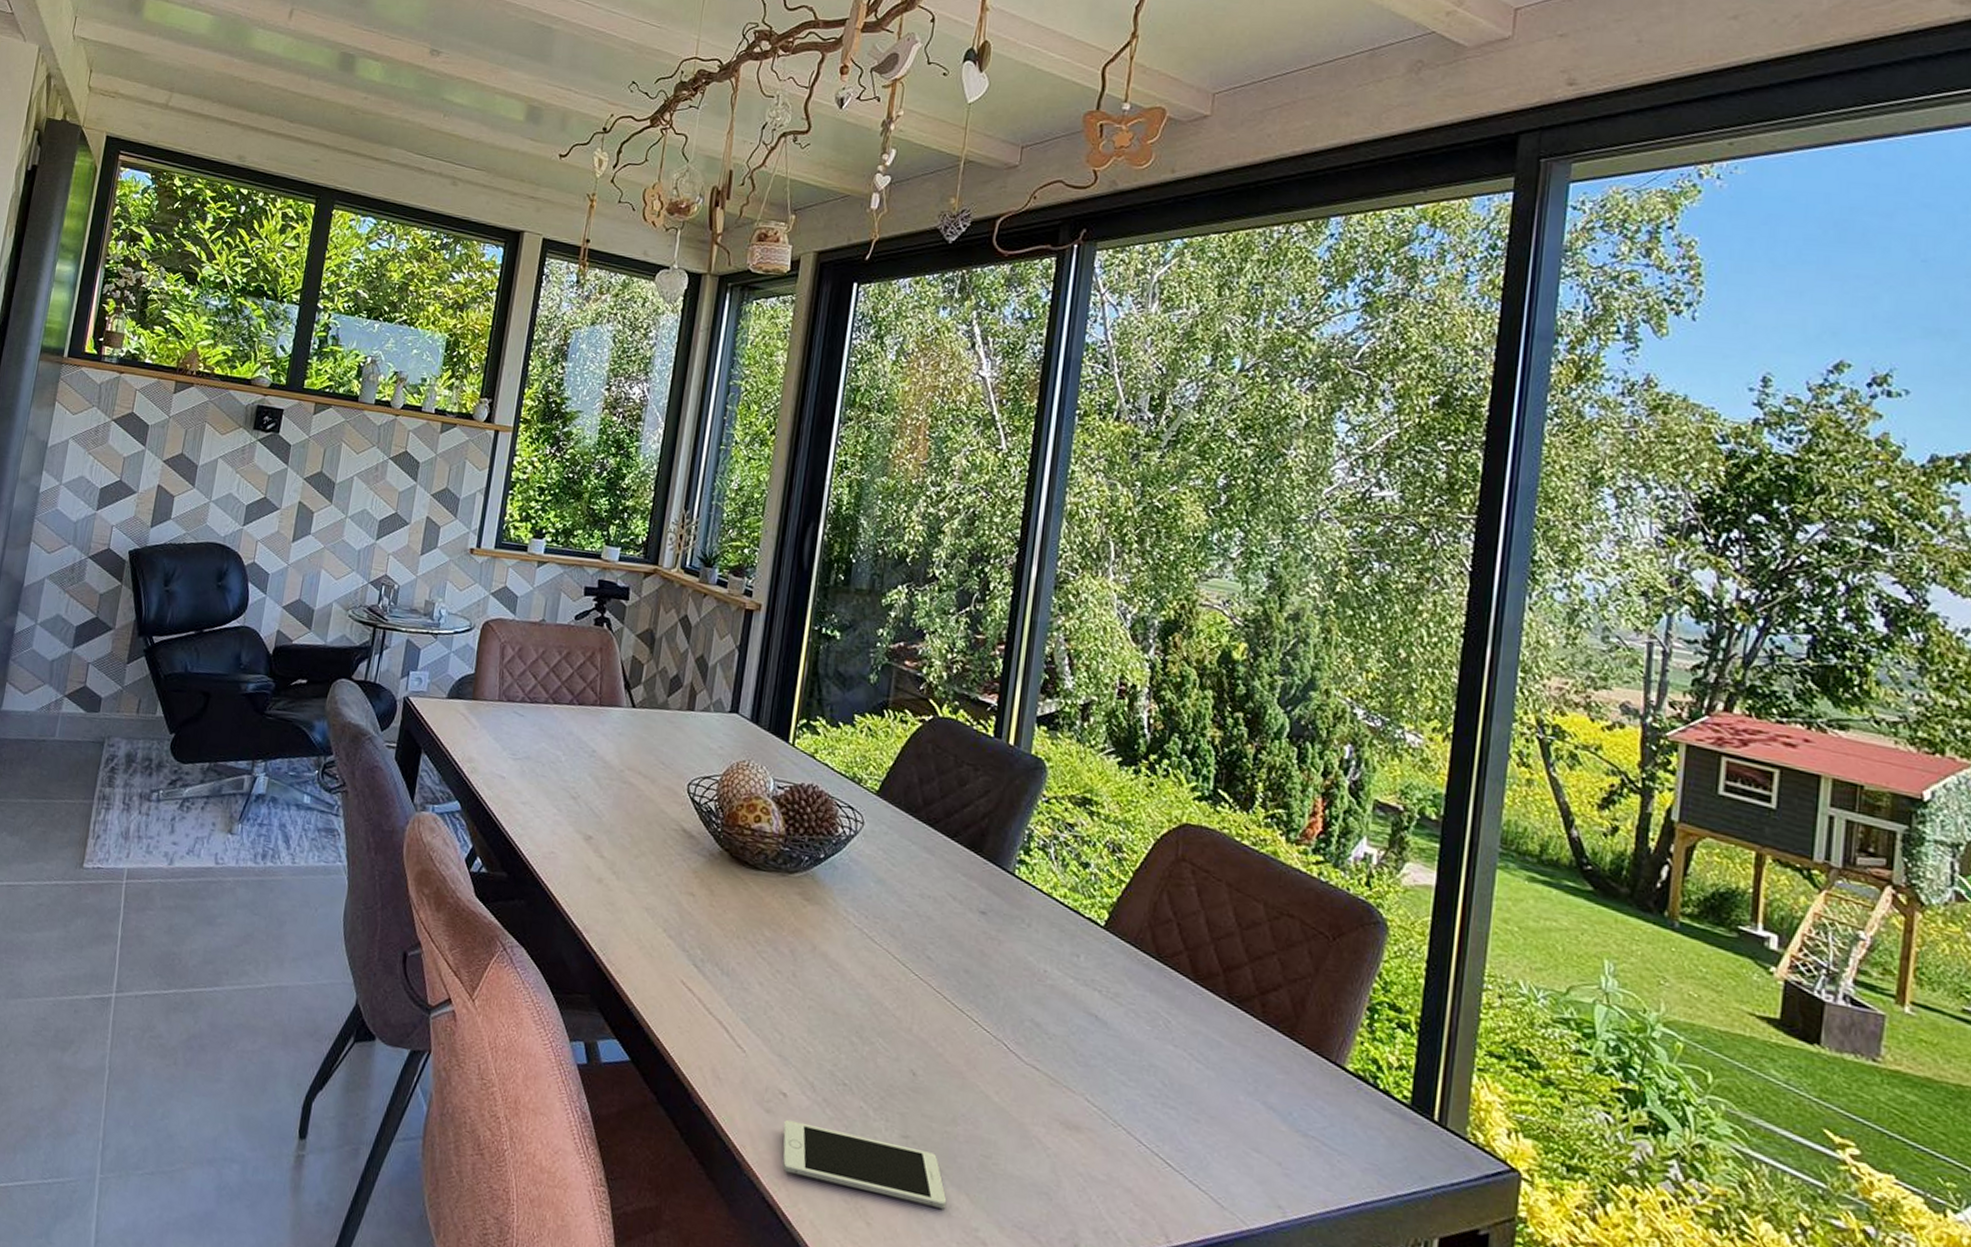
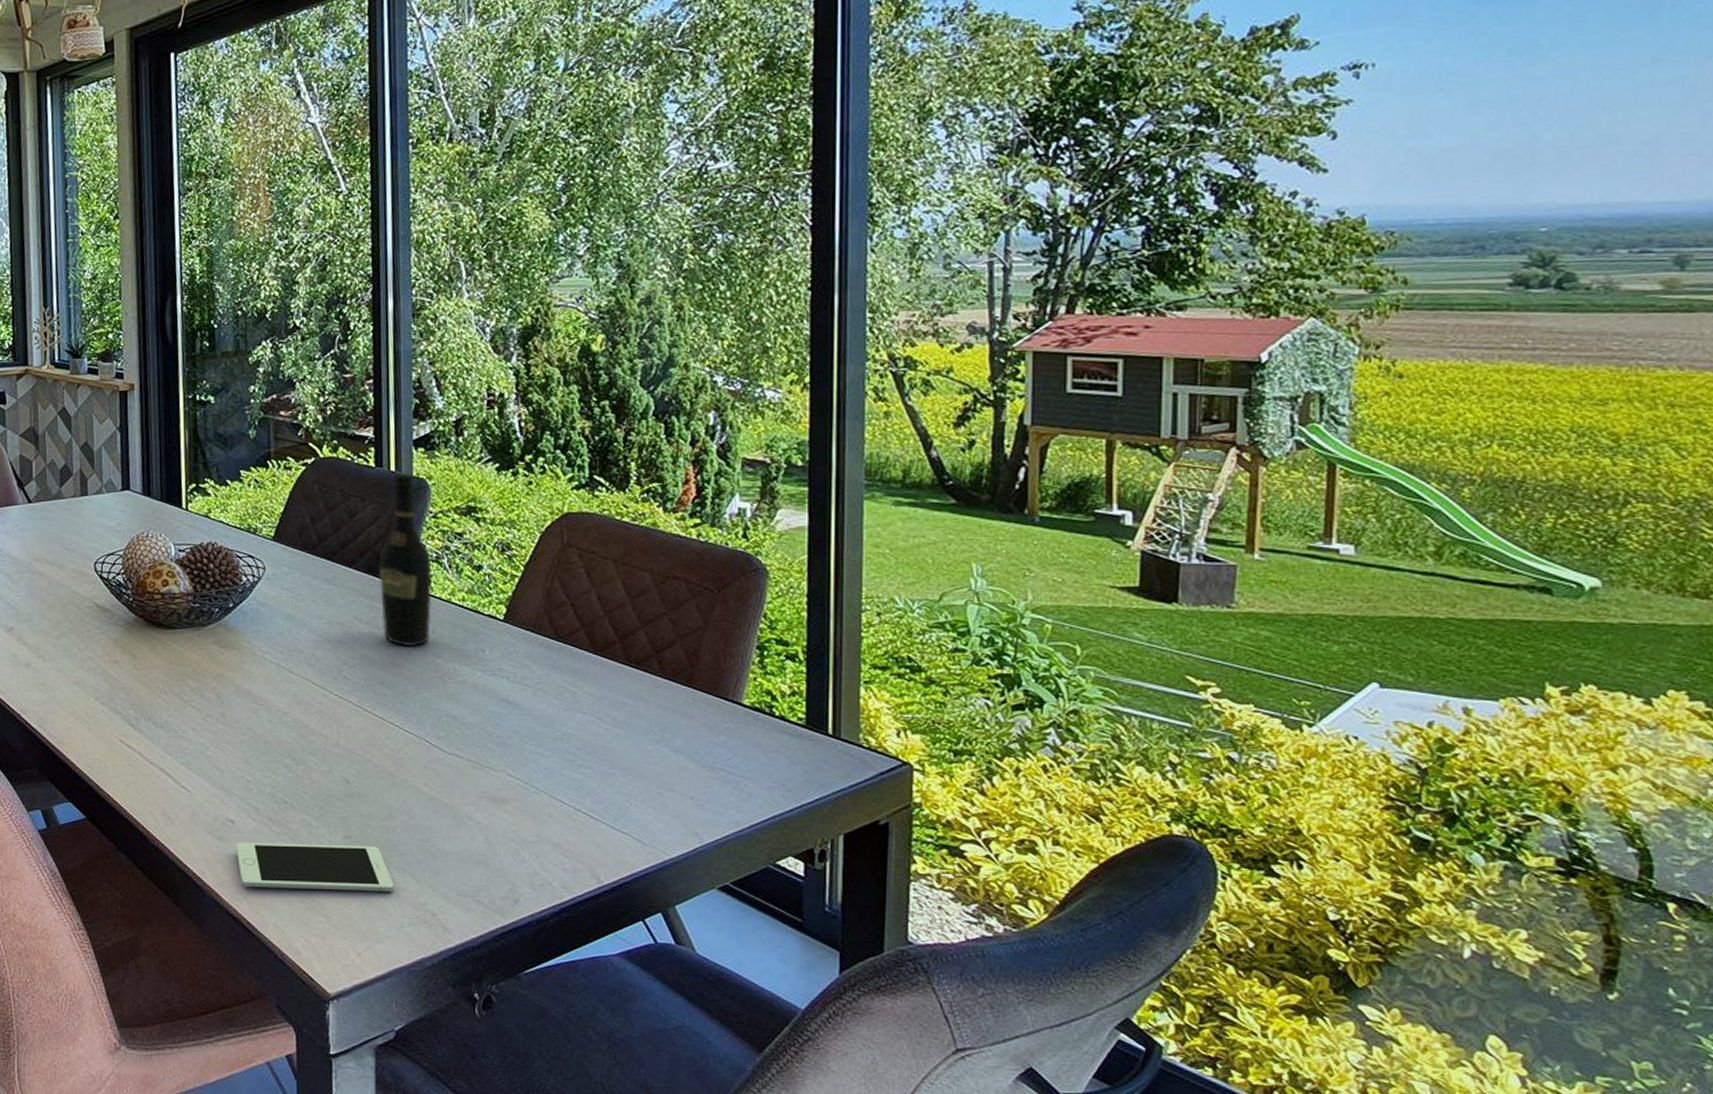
wine bottle: none [976,747,1039,938] -> present [379,472,433,646]

